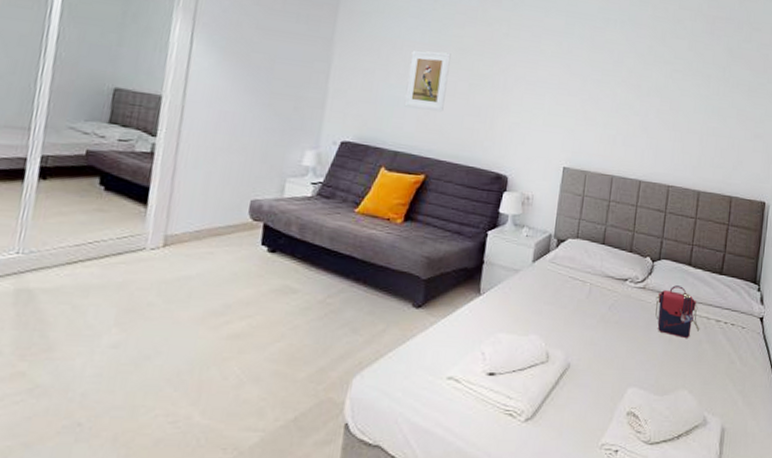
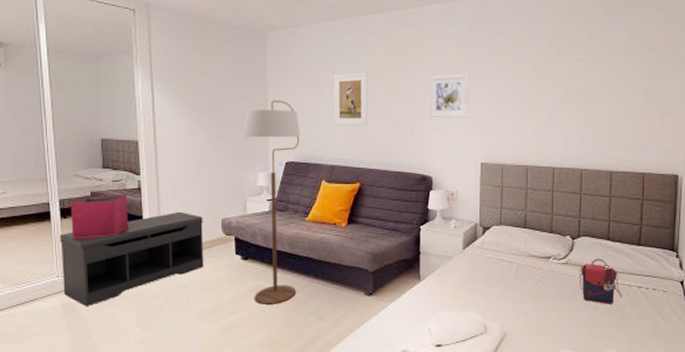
bench: none [20,185,228,296] -> present [59,211,204,307]
storage bin: none [48,155,134,208] -> present [70,195,128,239]
floor lamp: none [275,69,365,310] -> present [243,100,301,304]
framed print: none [513,66,561,116] -> present [430,74,469,118]

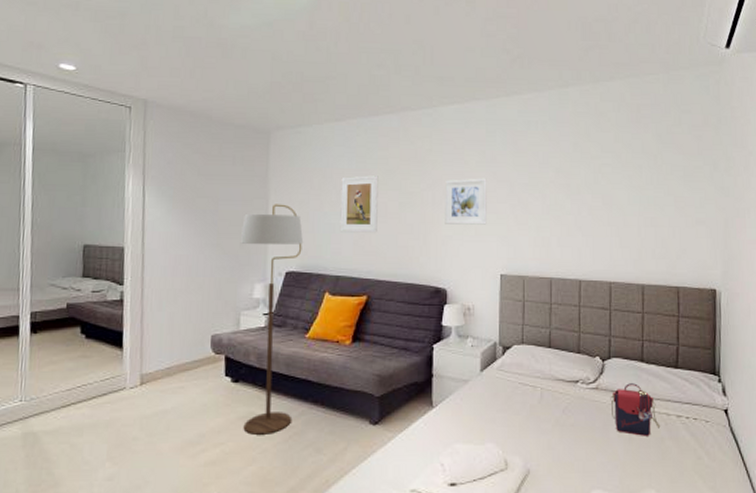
bench: present [59,211,204,307] -> none [25,326,191,437]
storage bin: present [70,195,128,239] -> none [40,307,107,358]

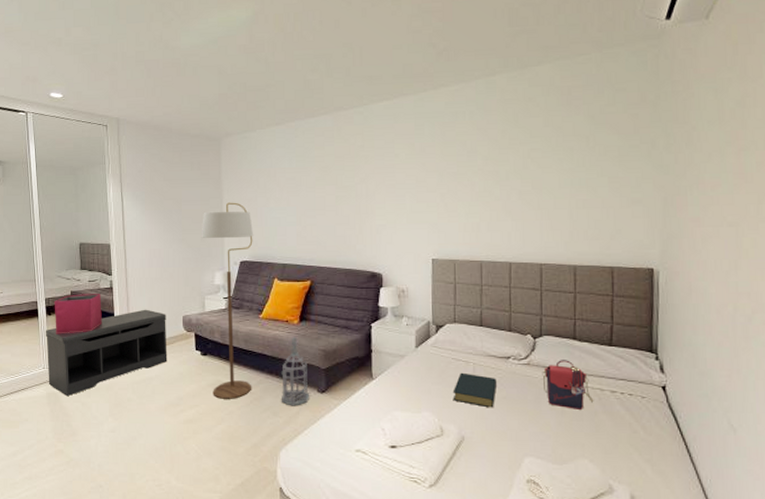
bench: none [25,326,191,437] -> present [45,309,168,397]
storage bin: none [40,307,107,358] -> present [54,294,102,334]
lantern: none [326,360,361,441] -> present [281,337,310,406]
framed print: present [340,175,379,233] -> none [283,173,317,225]
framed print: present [445,178,487,225] -> none [377,169,418,214]
hardback book: none [518,398,565,437] -> present [452,372,498,408]

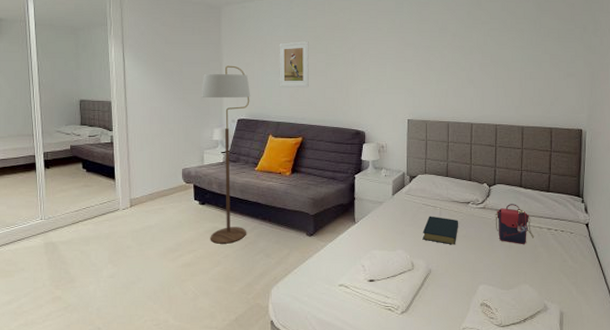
bench: present [45,309,168,397] -> none [43,162,167,246]
storage bin: present [54,294,102,334] -> none [53,148,102,187]
lantern: present [281,337,310,406] -> none [273,187,300,249]
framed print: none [283,173,317,225] -> present [279,41,309,87]

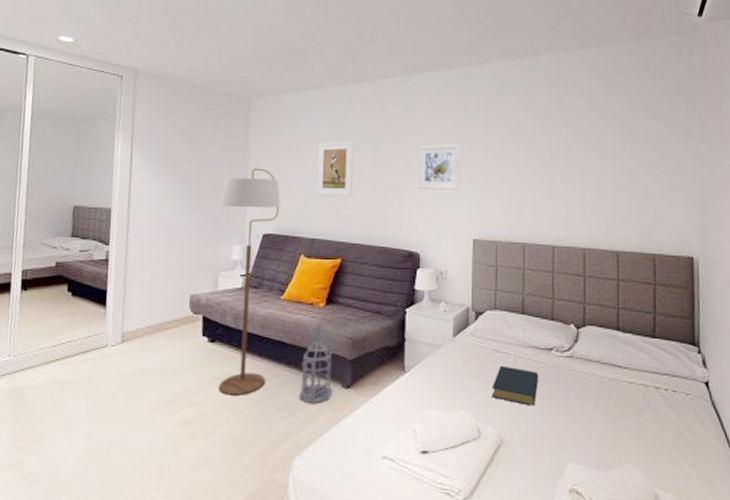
lantern: none [273,187,300,249] -> present [298,322,333,404]
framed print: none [363,42,397,80] -> present [418,144,460,190]
handbag: present [495,204,535,244] -> none [585,352,638,408]

